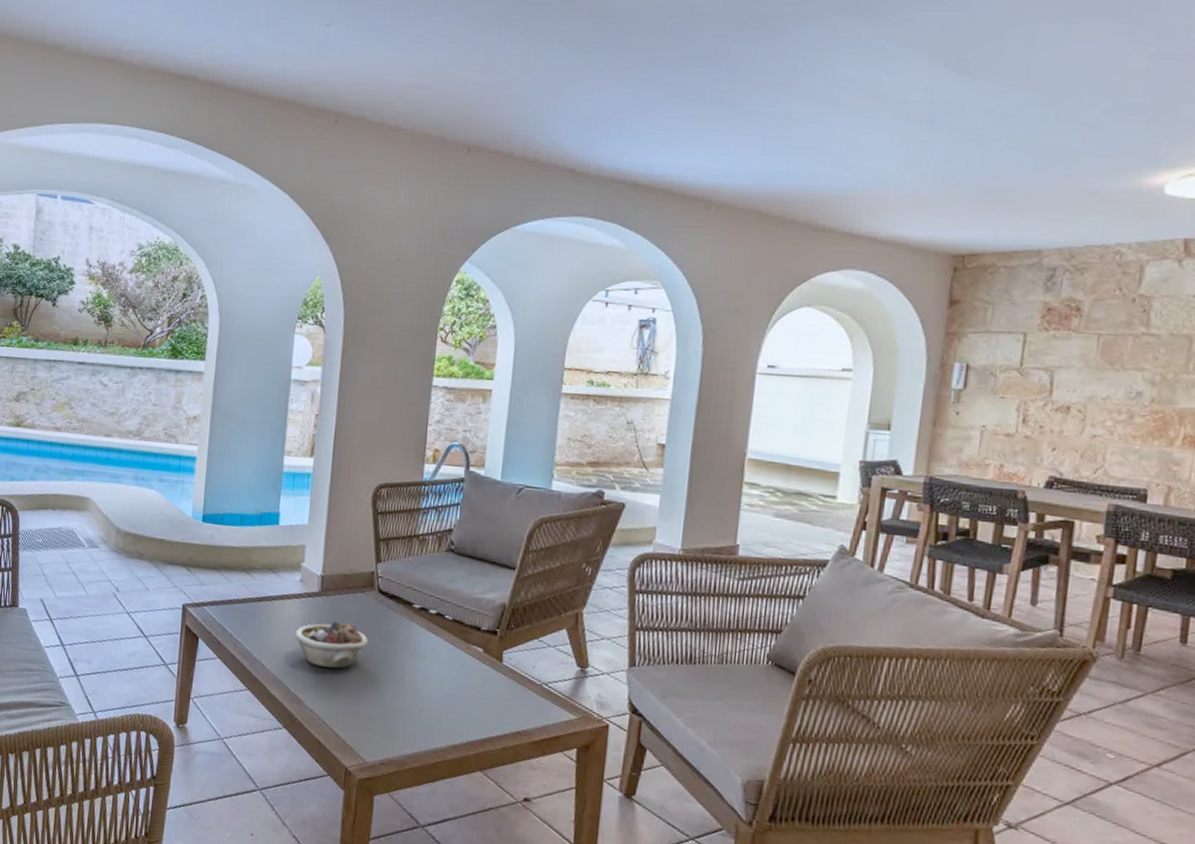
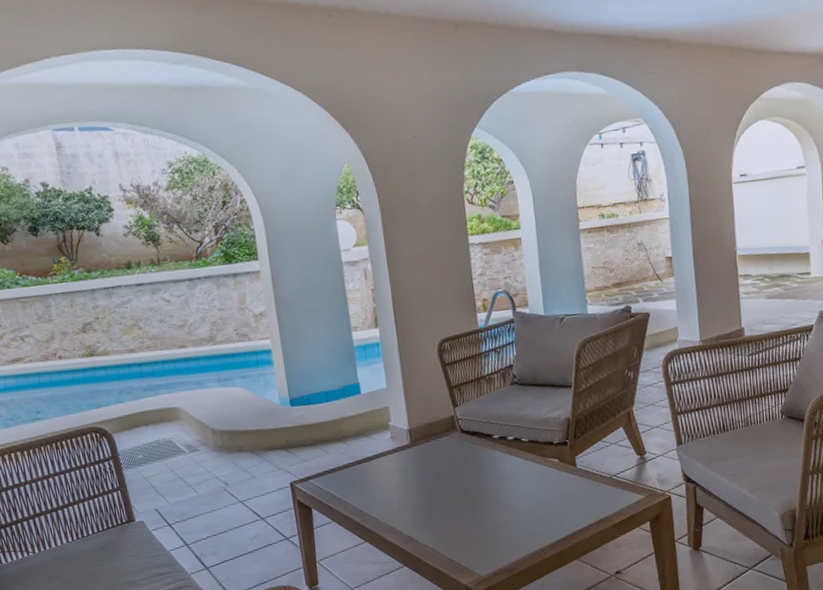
succulent planter: present [295,622,368,669] -> none [396,464,461,507]

